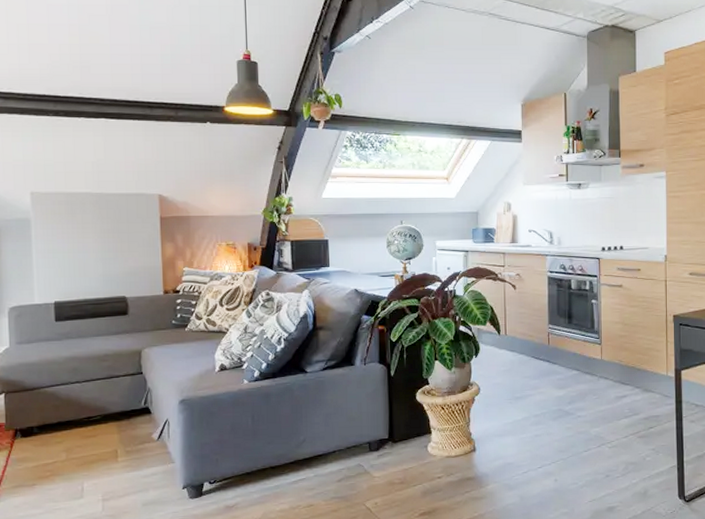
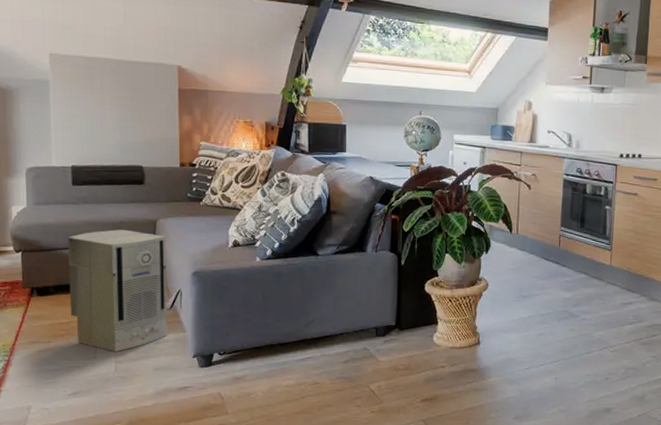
air purifier: none [51,362,156,489] -> present [68,229,168,352]

